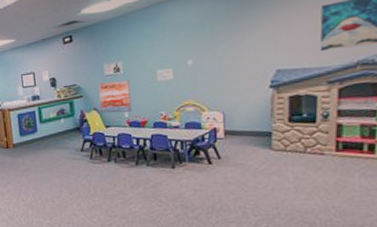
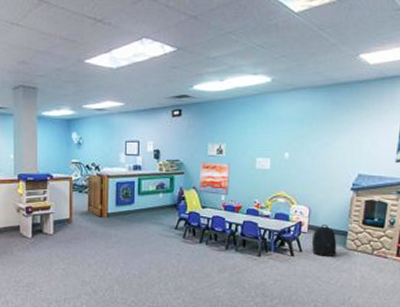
backpack: none [230,128,262,161] -> present [311,225,337,256]

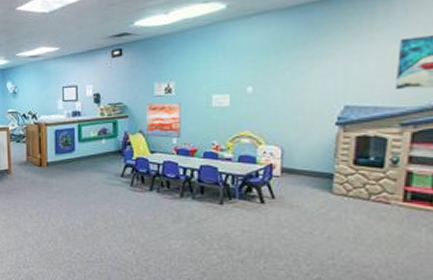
backpack: present [311,225,337,256] -> none [286,167,320,203]

